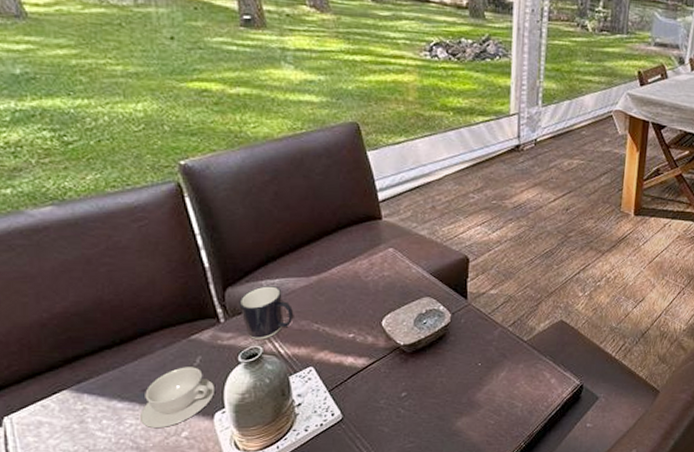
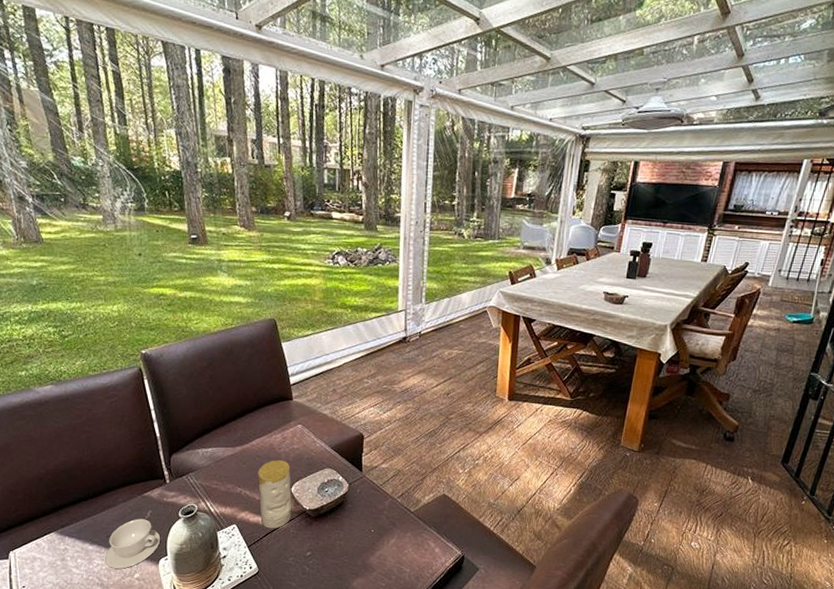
mug: present [239,286,294,340] -> none [181,454,222,499]
candle: none [339,290,383,369] -> present [257,460,292,529]

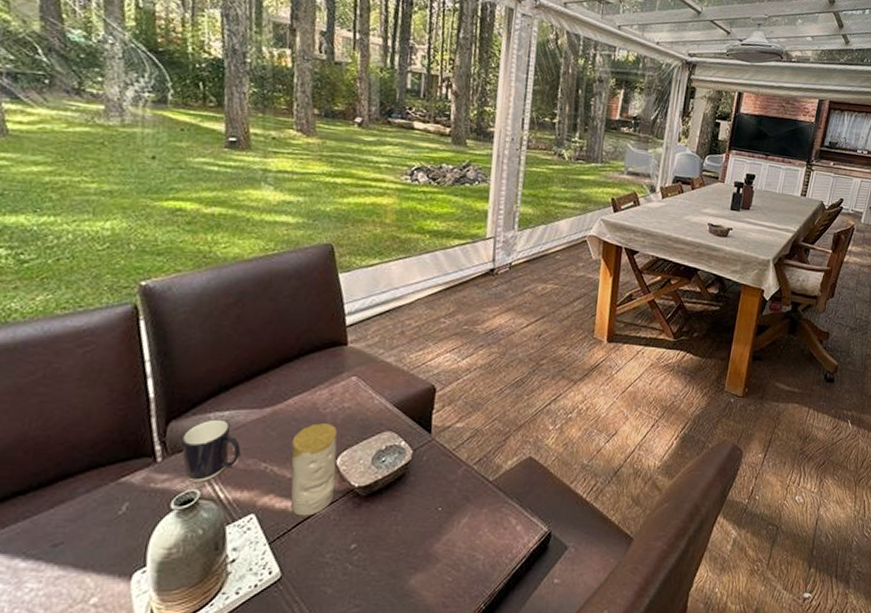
teacup: present [104,518,161,570] -> none [42,516,140,594]
mug: none [181,454,222,499] -> present [180,419,241,482]

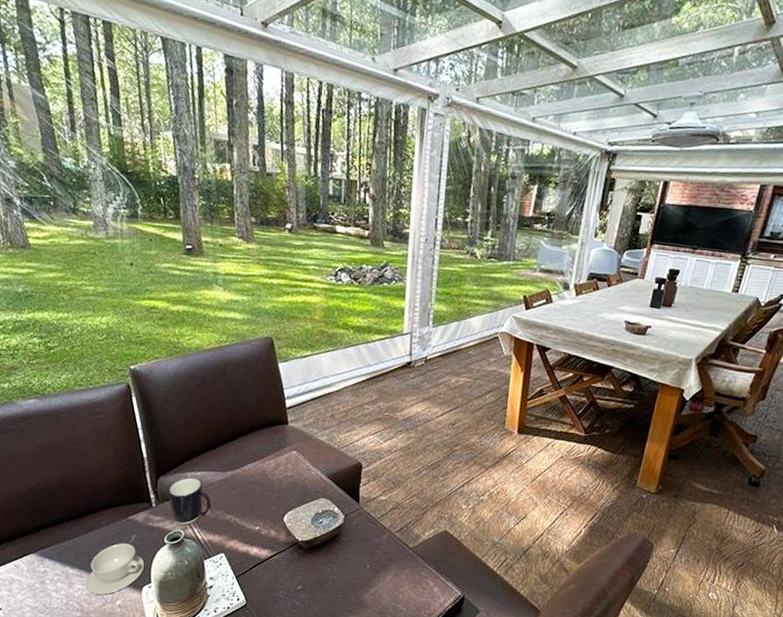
teacup: none [42,516,140,594] -> present [85,543,145,595]
candle: present [290,423,338,516] -> none [248,487,284,560]

